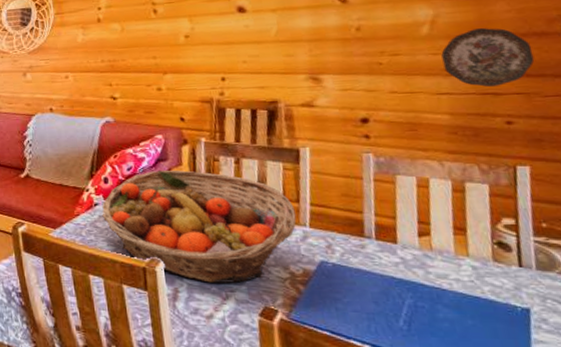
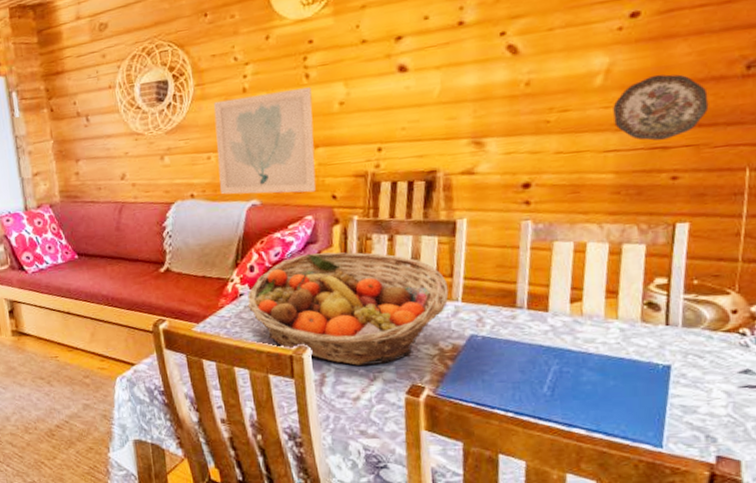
wall art: none [71,21,165,114] -> present [213,87,316,195]

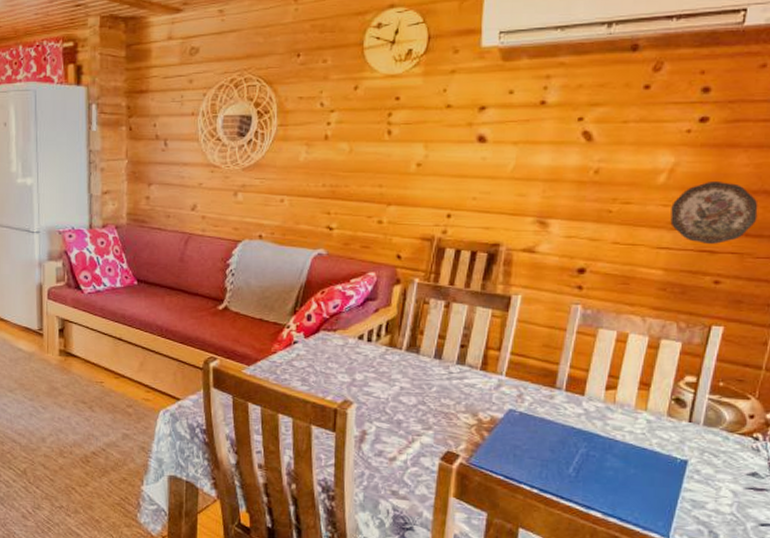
wall art: present [213,87,316,195] -> none [288,144,391,249]
fruit basket: present [247,252,449,366] -> none [300,309,495,428]

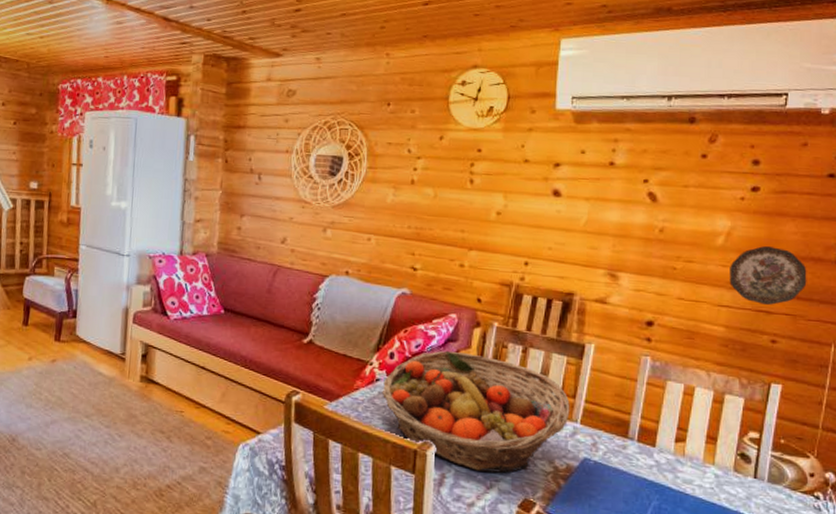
fruit basket: none [300,309,495,428] -> present [381,350,570,473]

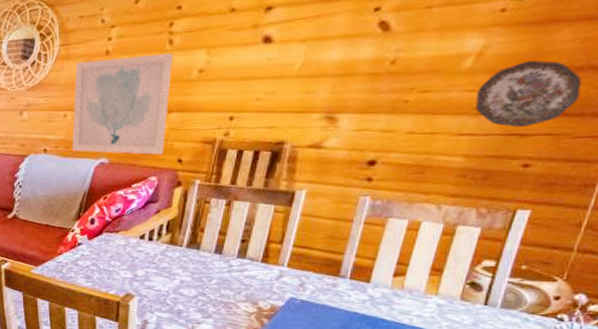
wall art: none [374,187,473,292] -> present [71,53,173,155]
fruit basket: present [381,350,570,473] -> none [84,211,277,316]

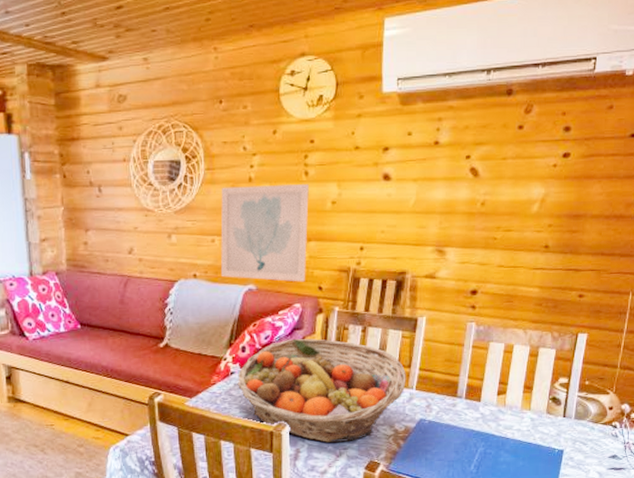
fruit basket: none [84,211,277,316] -> present [237,338,406,443]
decorative plate: present [475,60,582,127] -> none [543,209,610,263]

